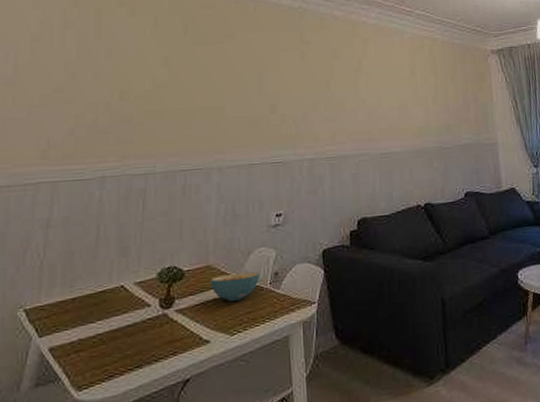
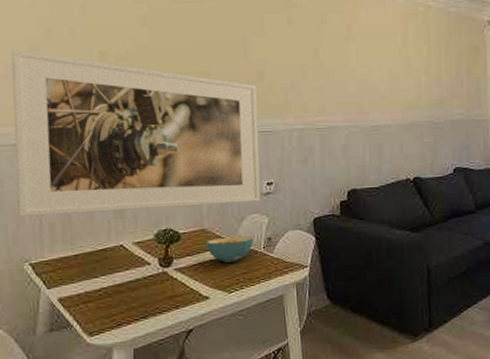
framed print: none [20,93,270,259] -> present [11,50,261,217]

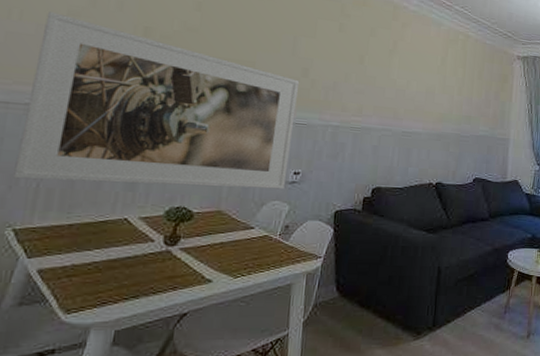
cereal bowl: present [206,236,254,263] -> none [219,221,271,247]

